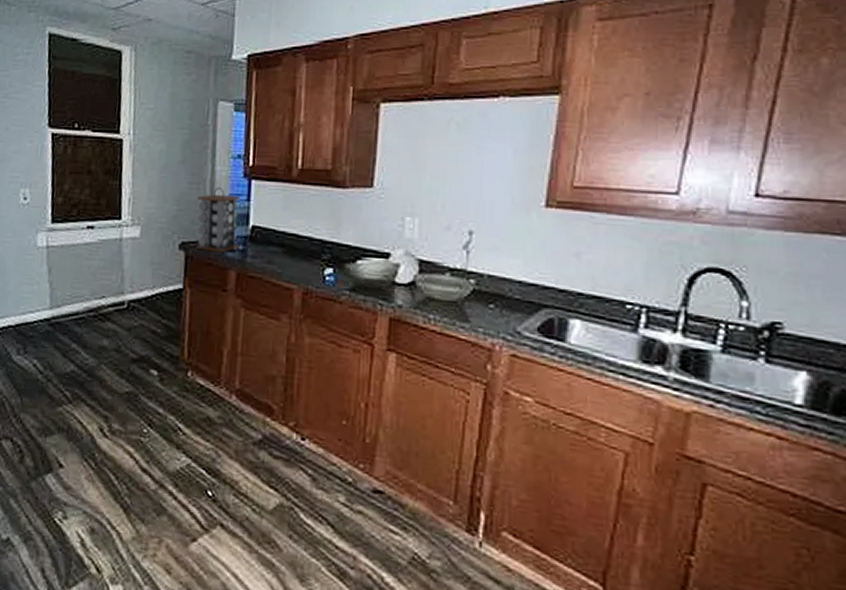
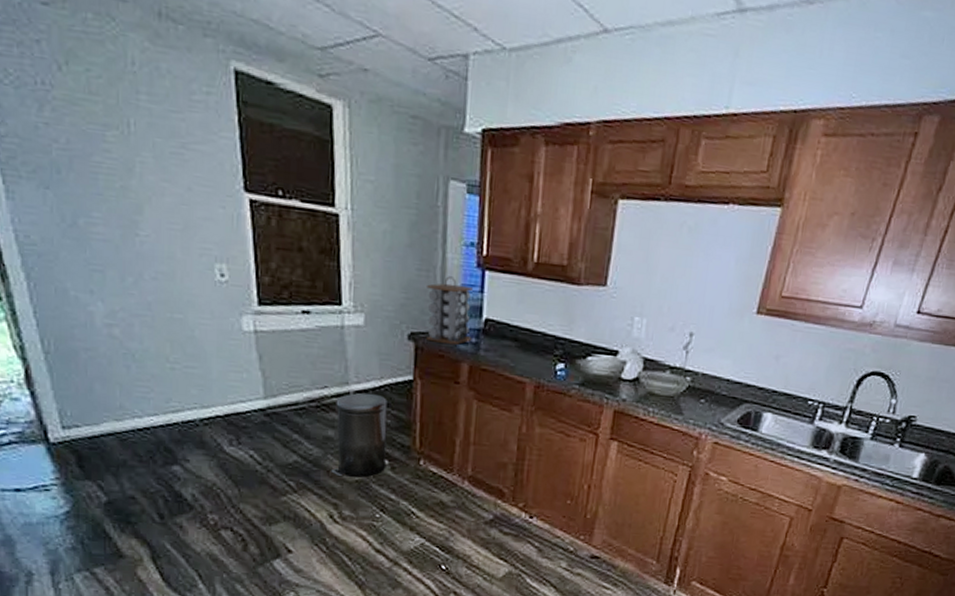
pedal bin: none [104,302,162,389] -> present [331,392,392,478]

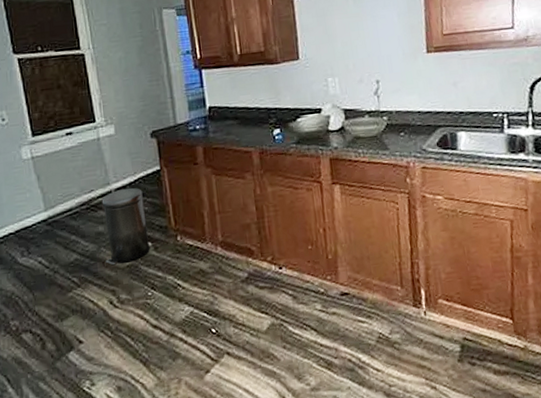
spice rack: present [426,276,473,346] -> none [158,80,201,135]

